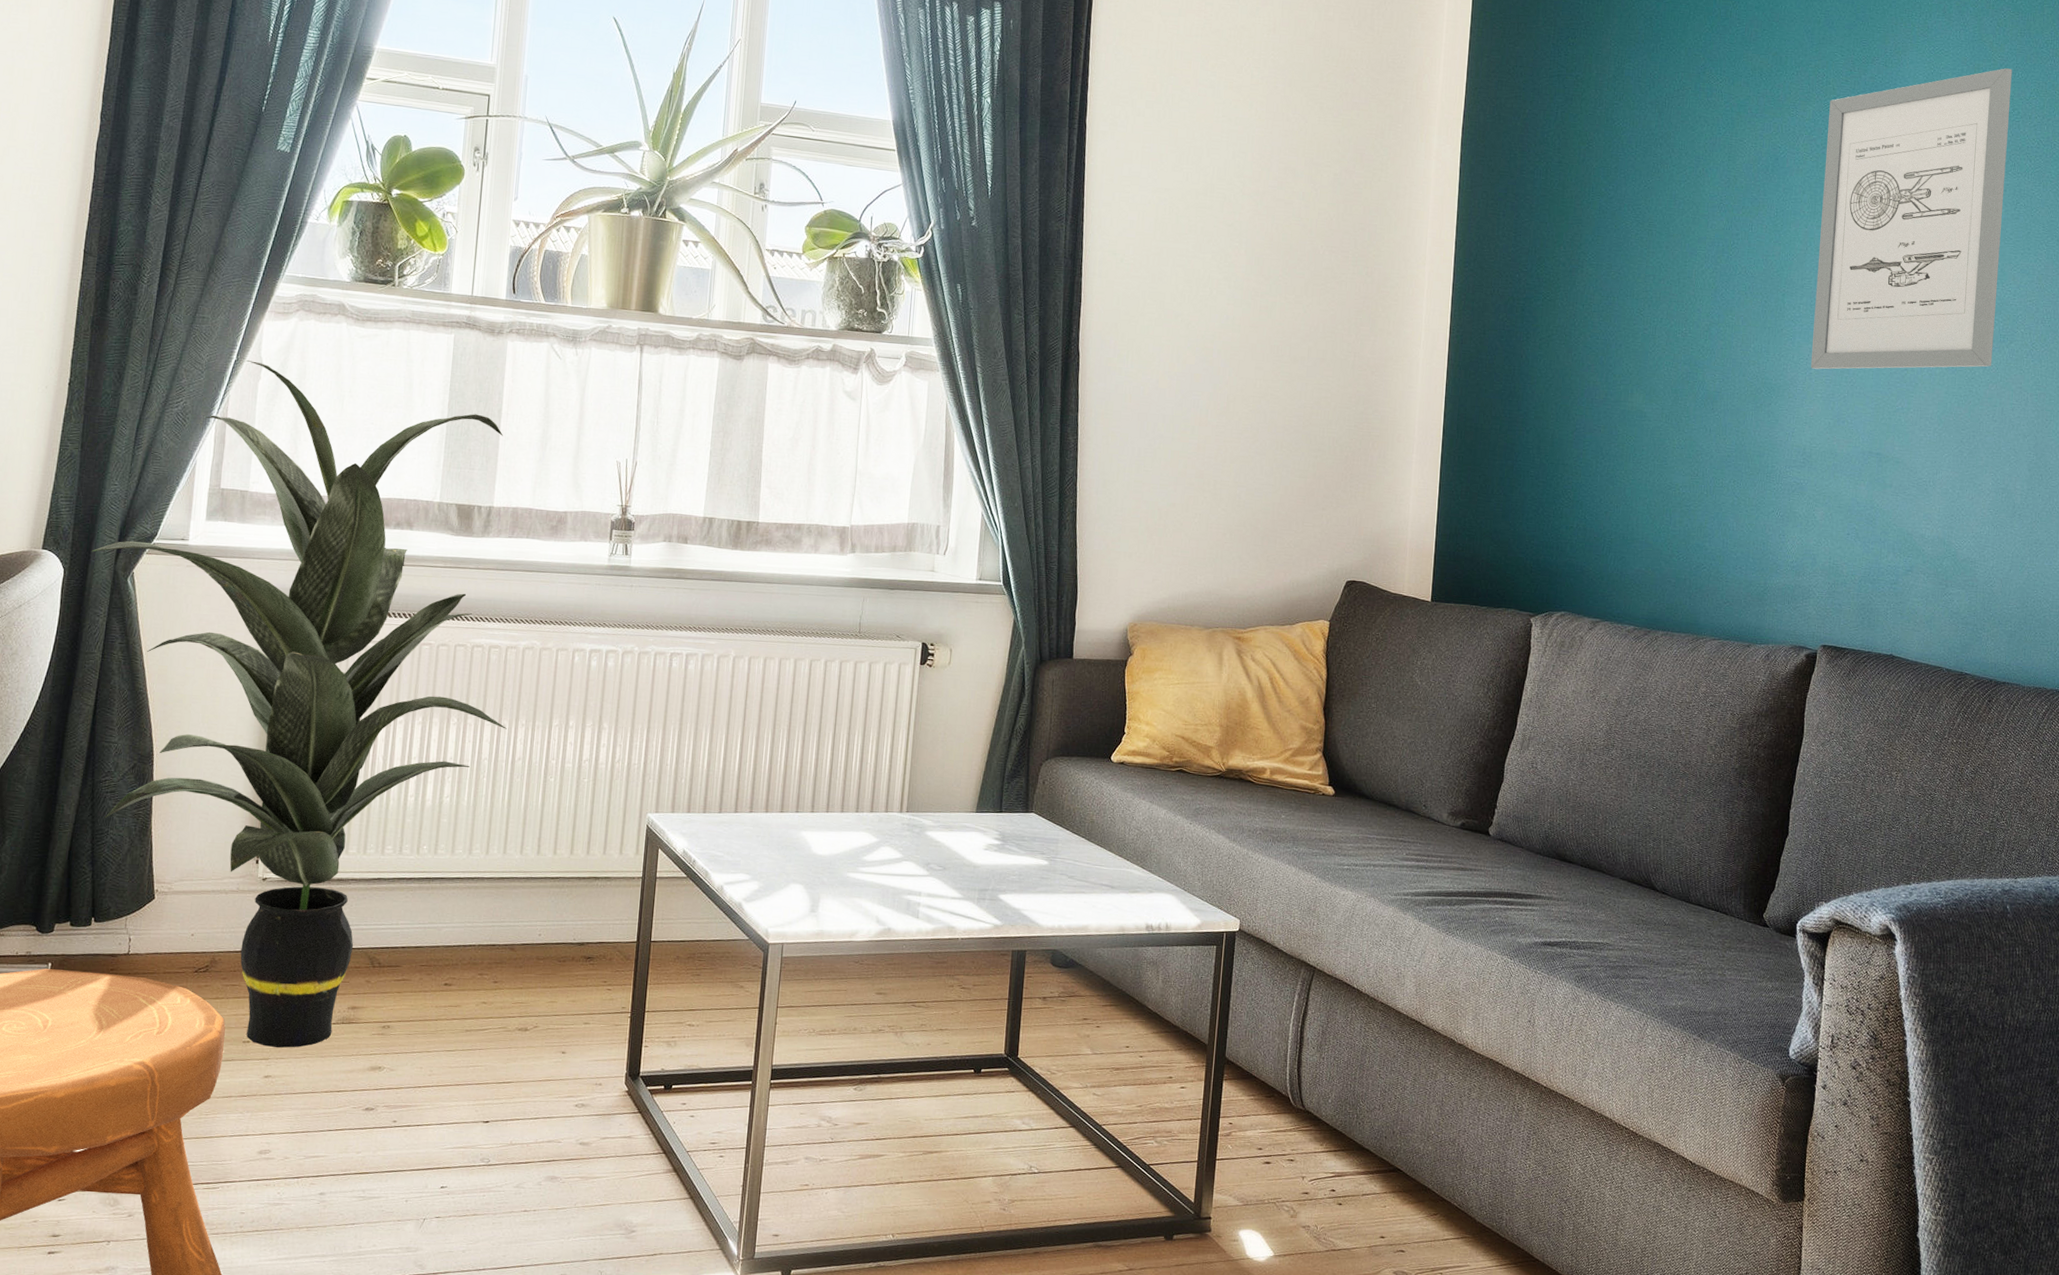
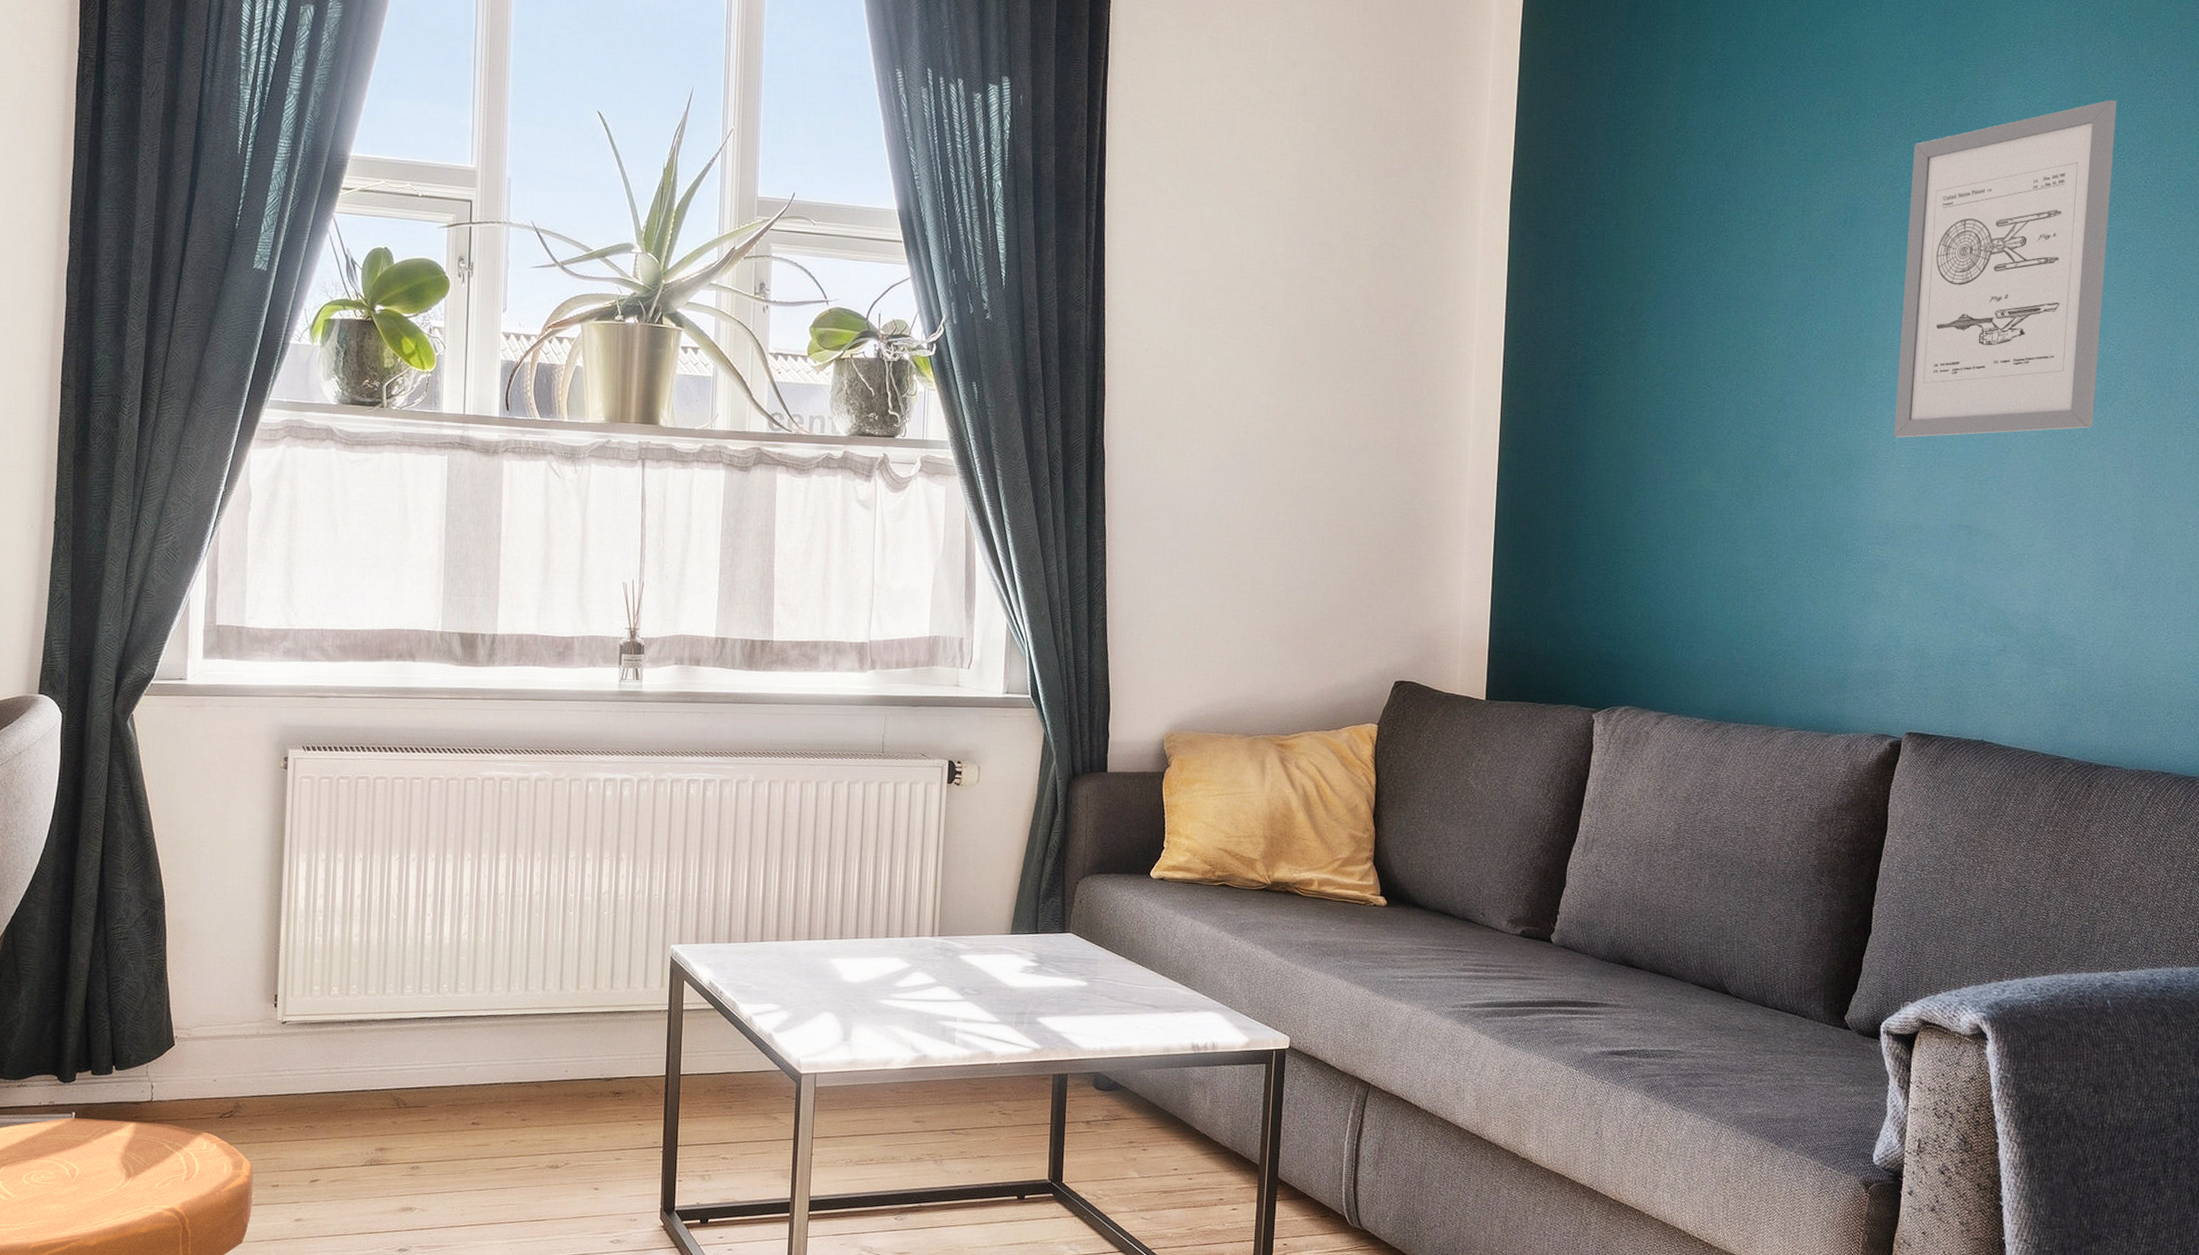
indoor plant: present [92,360,507,1048] -> none [89,491,523,1191]

